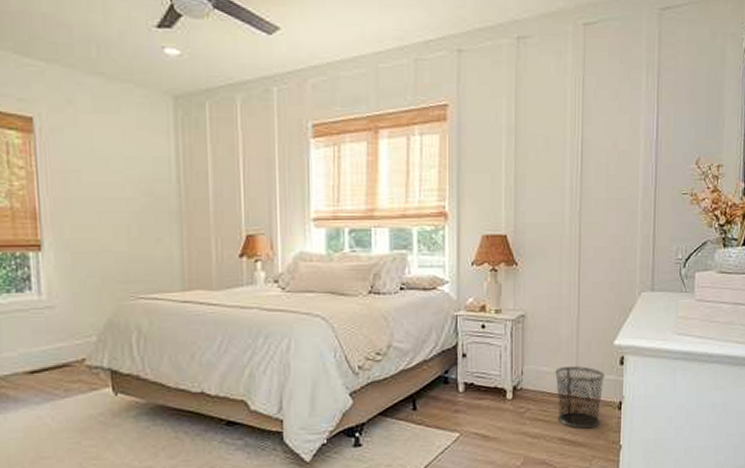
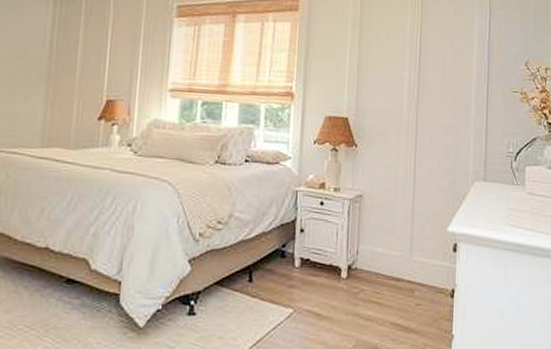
waste bin: present [555,365,605,429] -> none [389,249,438,315]

